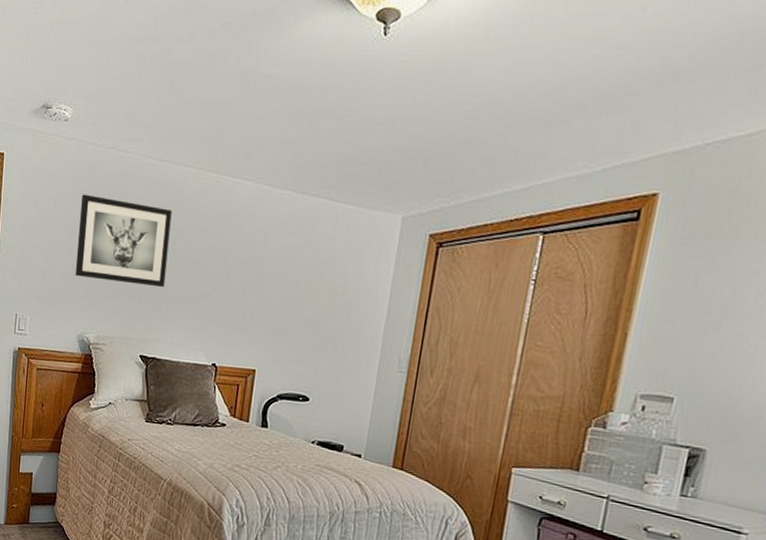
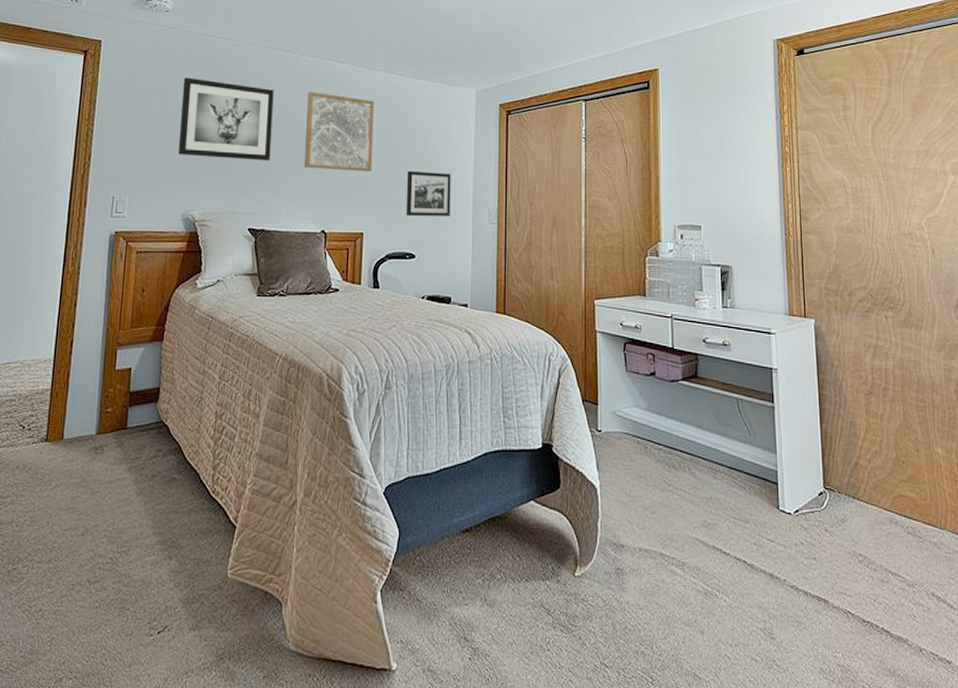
wall art: none [199,213,281,305] -> present [304,92,375,172]
picture frame: none [303,306,360,360] -> present [405,170,451,217]

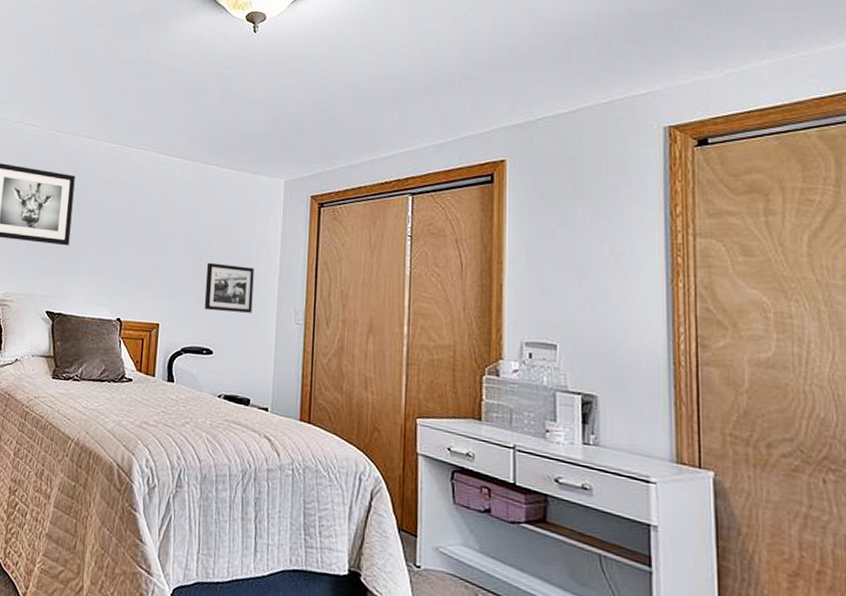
wall art: present [304,92,375,172] -> none [102,178,175,262]

